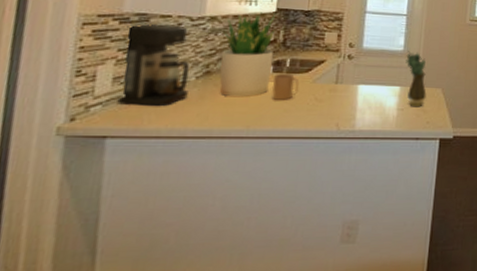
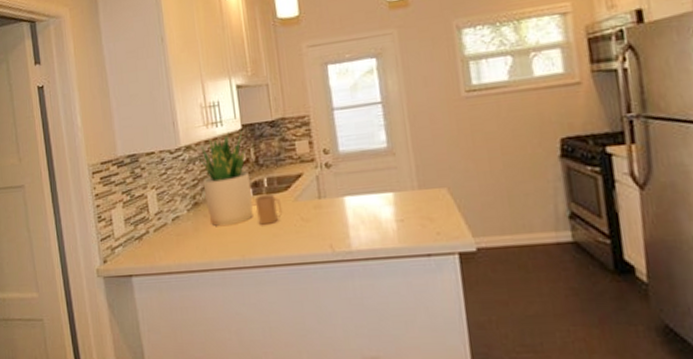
coffee maker: present [117,24,189,106] -> none [123,161,185,245]
vase: present [405,50,427,107] -> none [392,145,429,216]

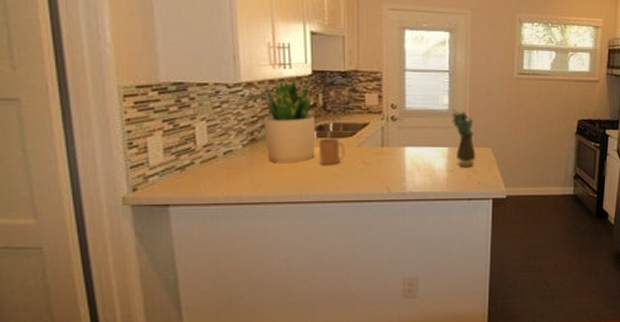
vase: none [392,145,429,216] -> present [452,109,476,168]

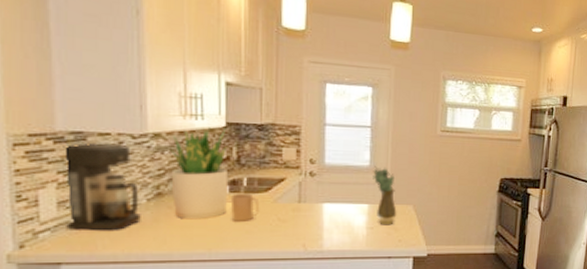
coffee maker: none [166,94,238,174] -> present [63,143,141,230]

